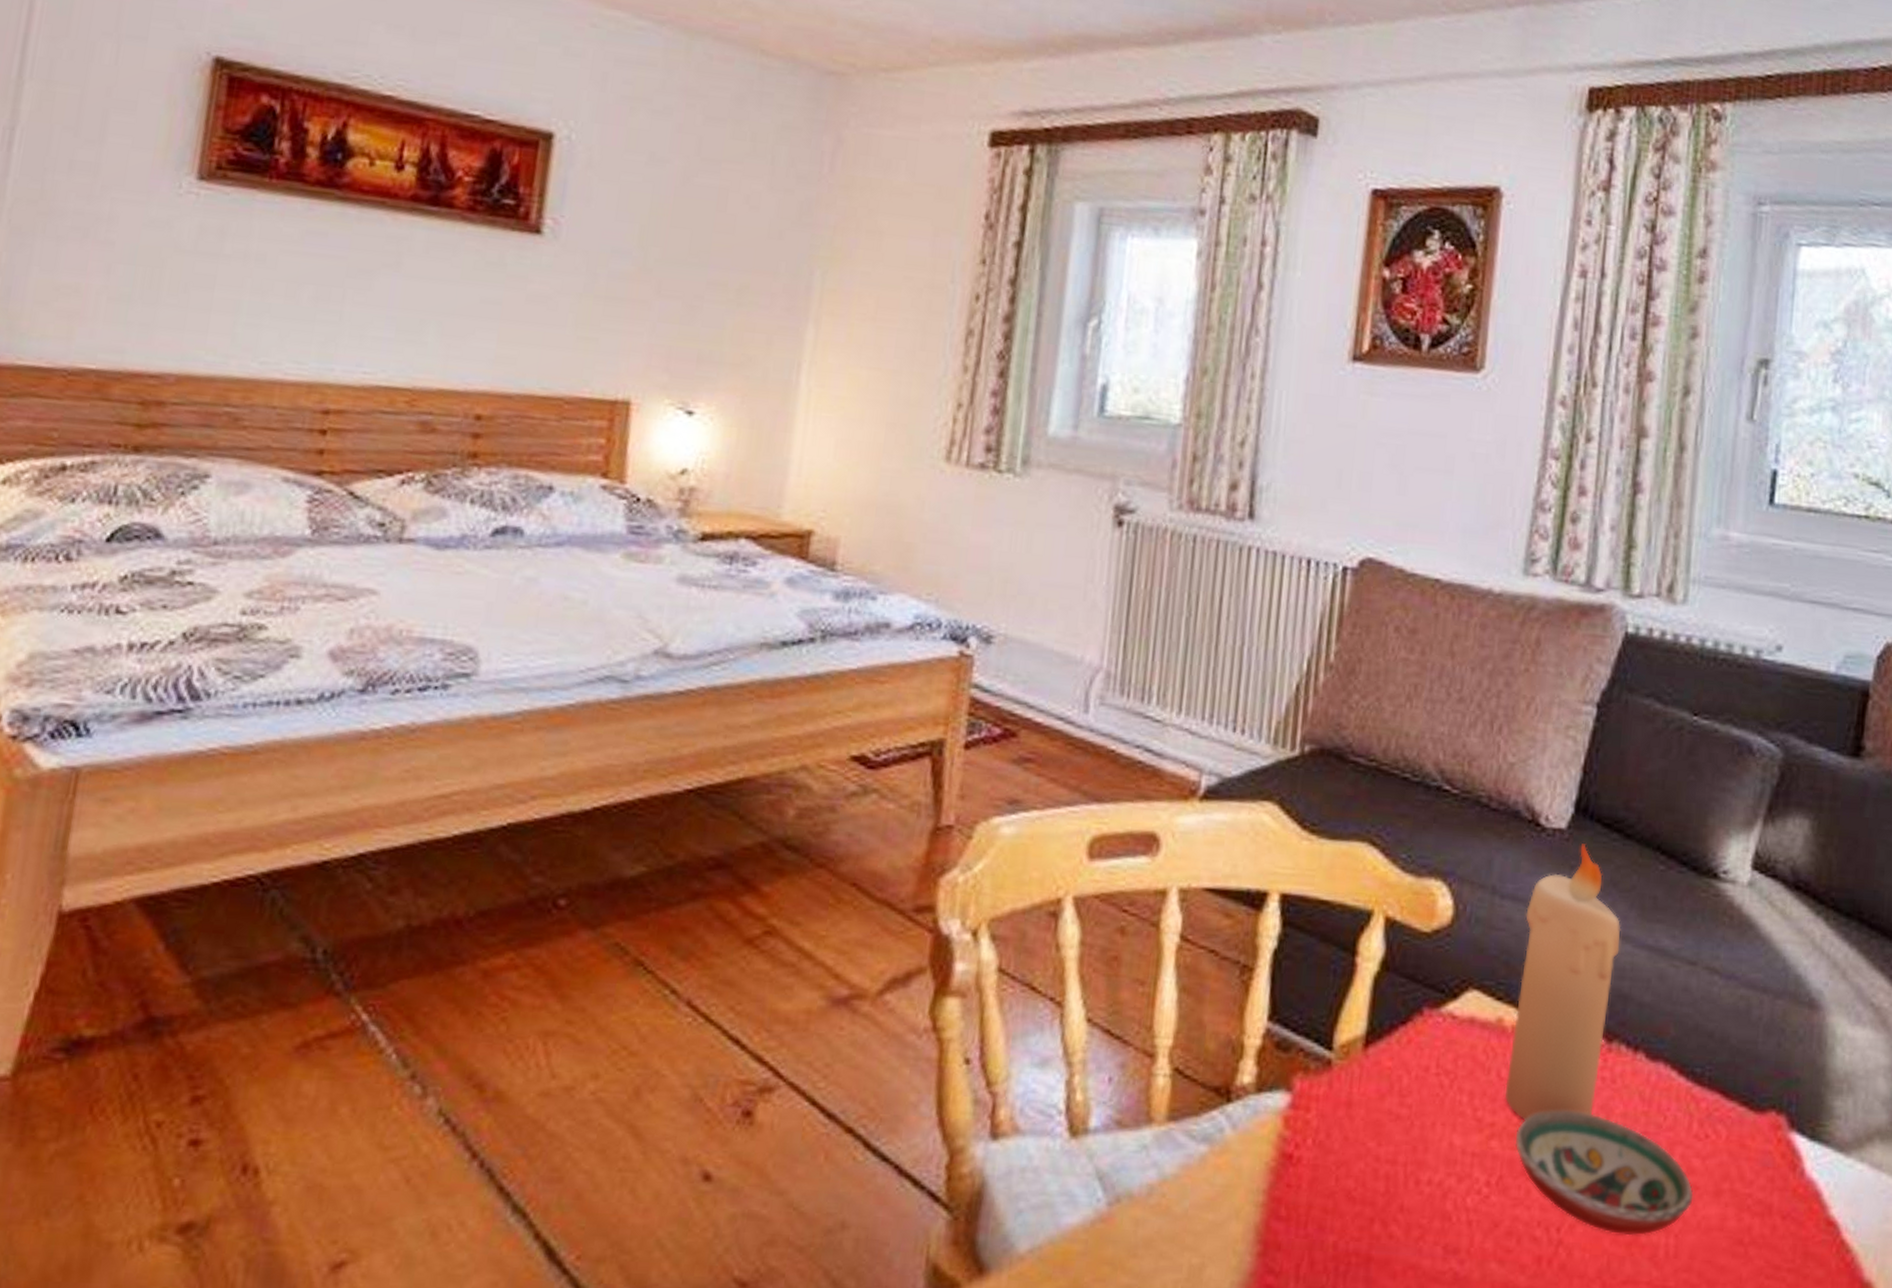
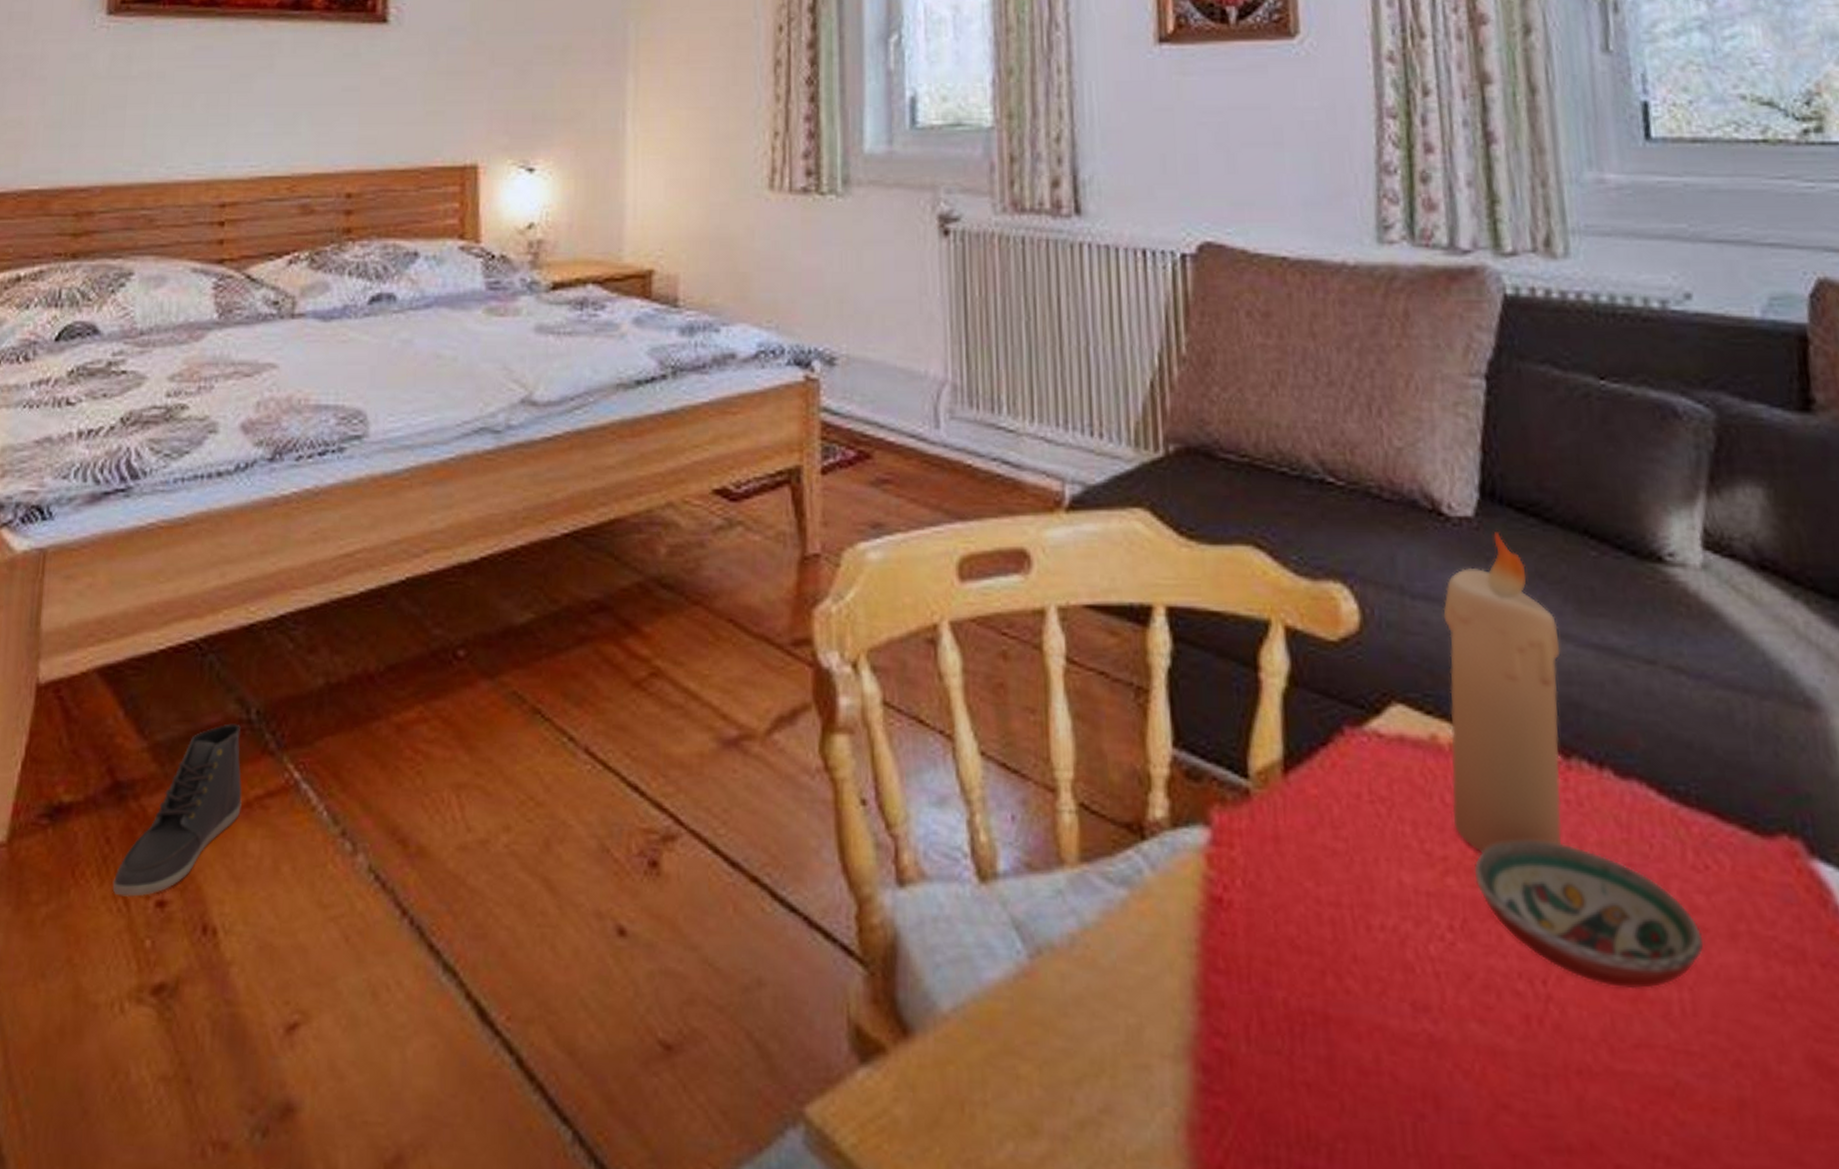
sneaker: none [138,962,303,1135] -> present [112,723,242,897]

